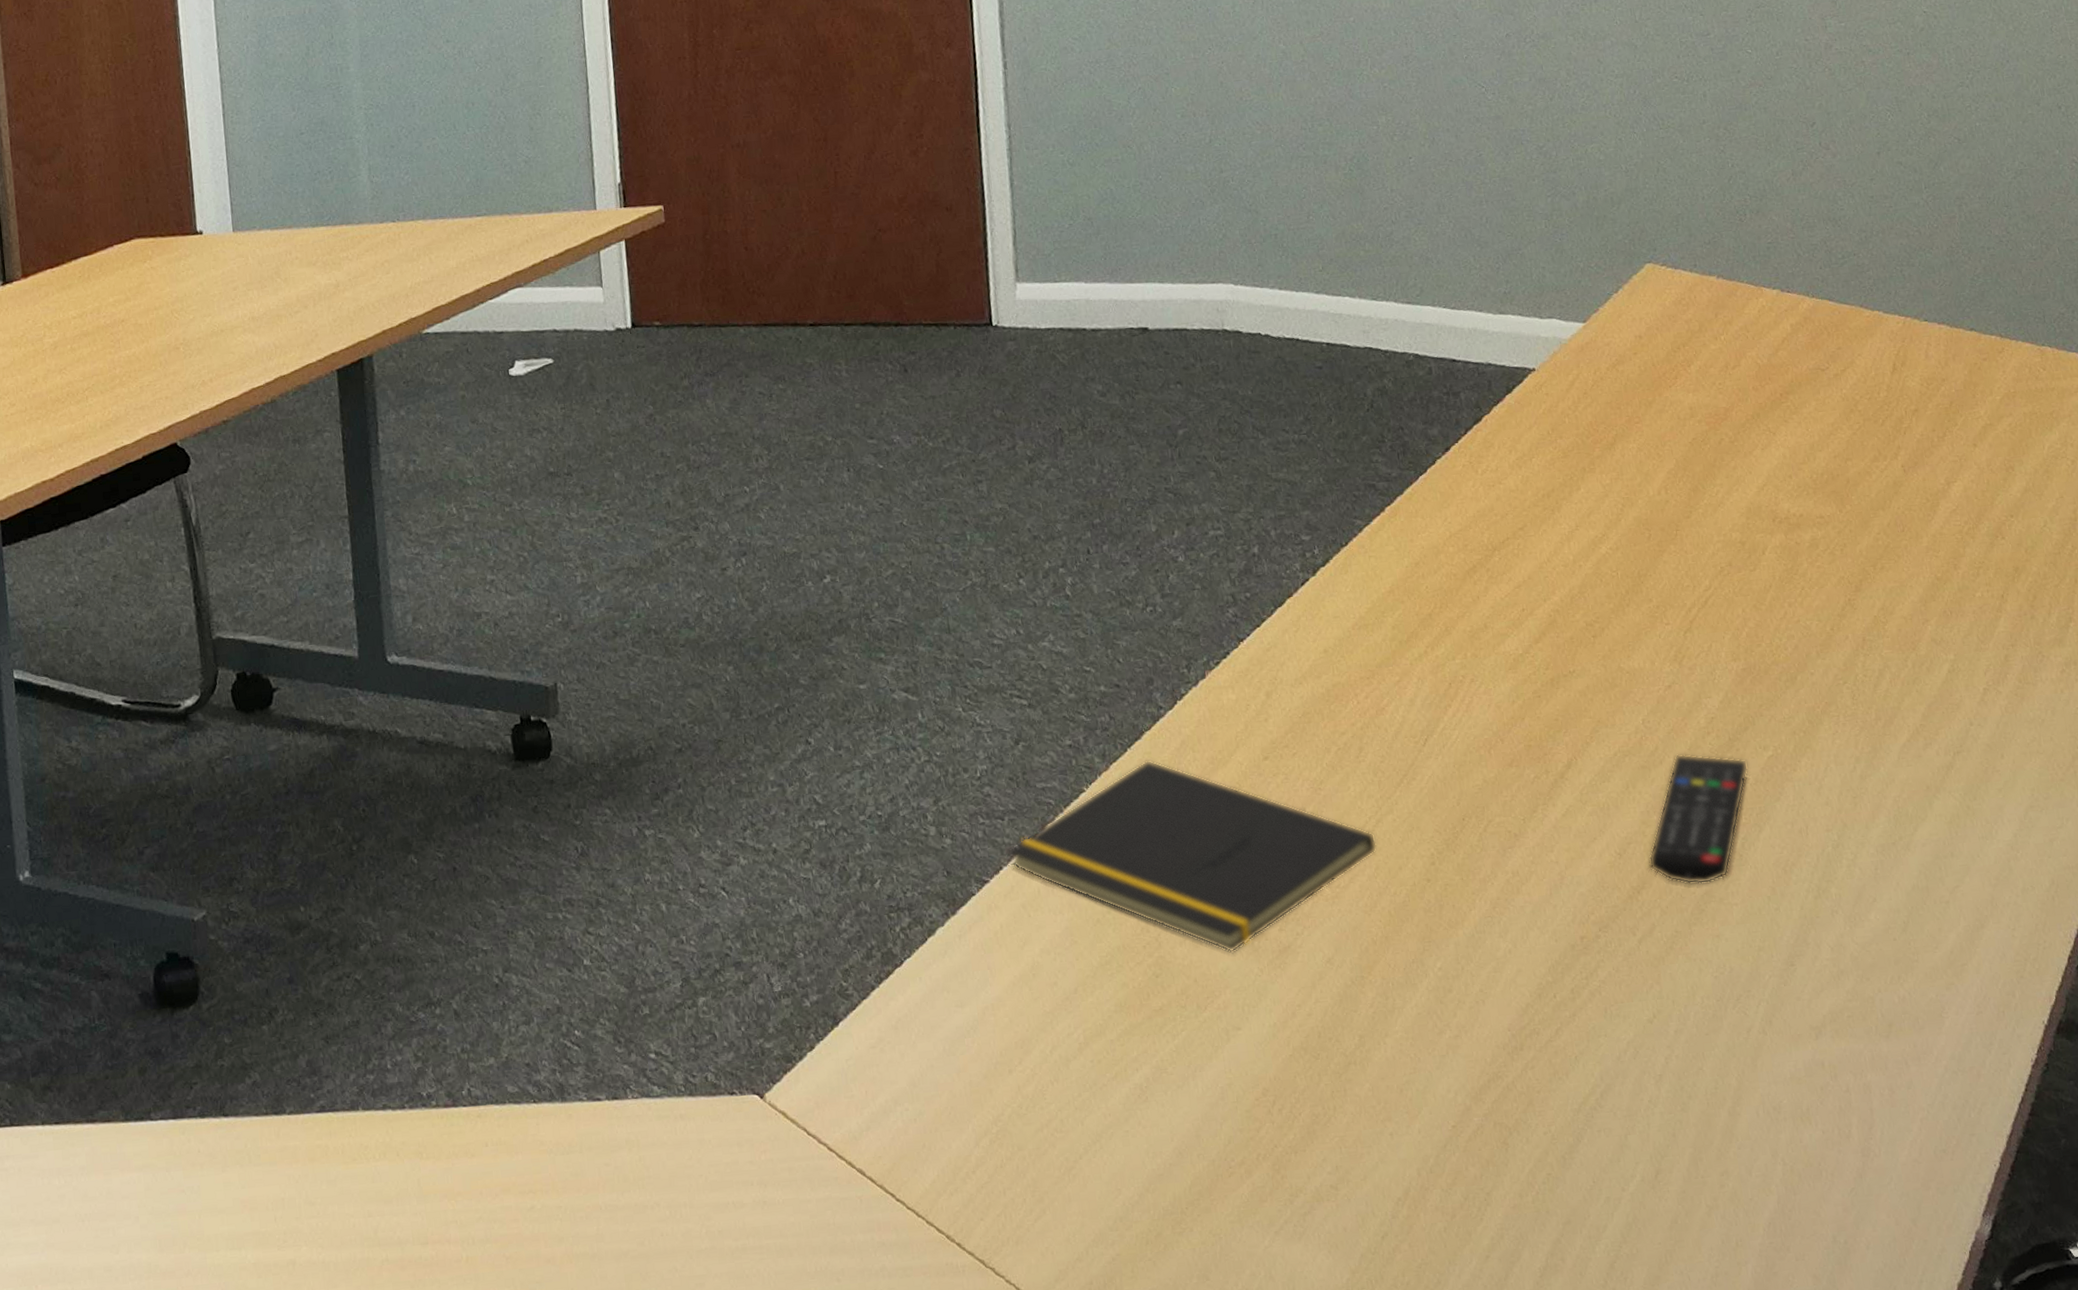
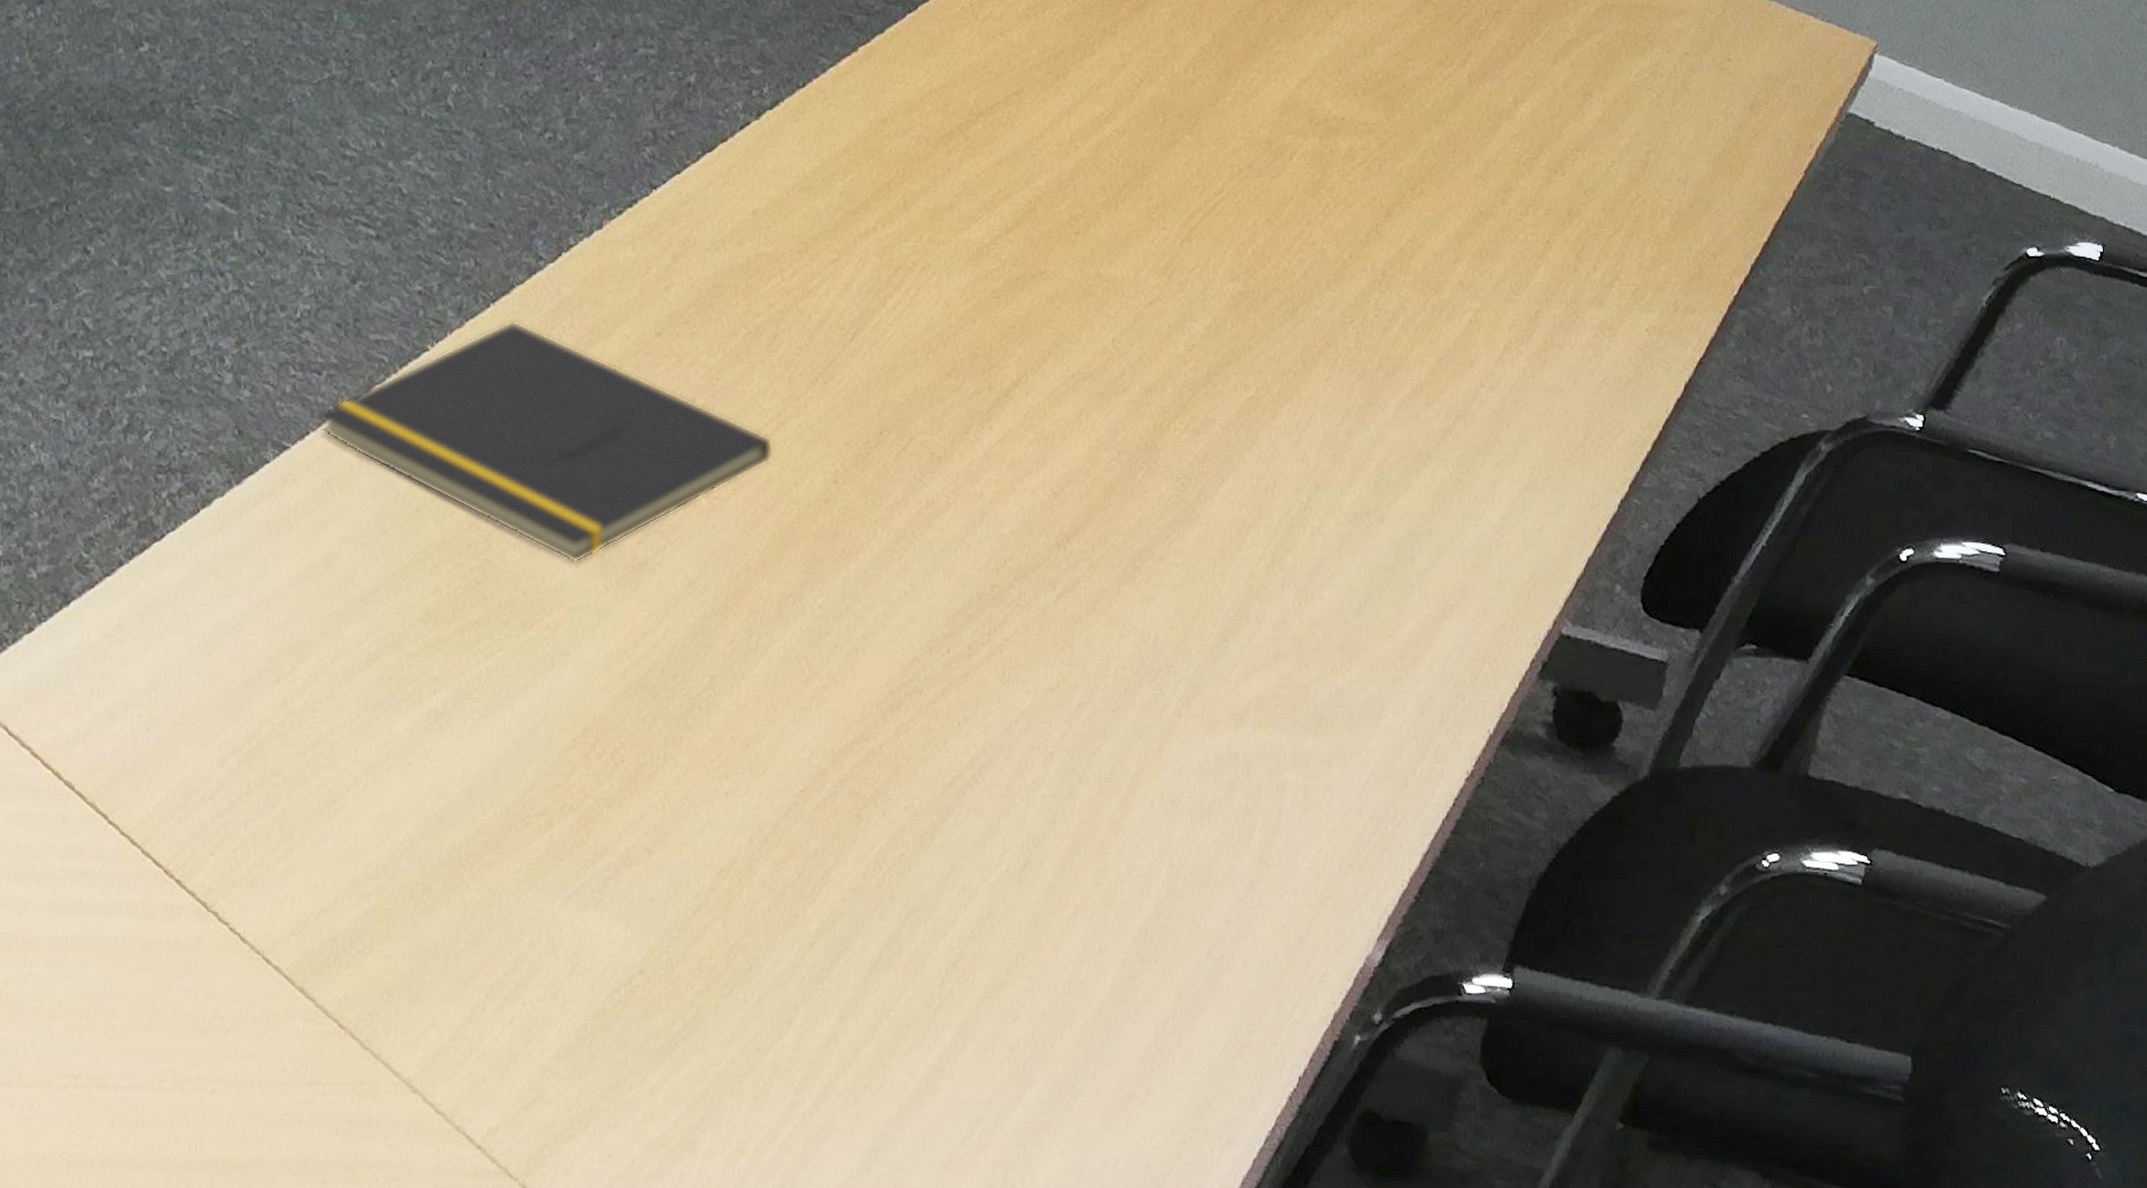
remote control: present [1648,754,1749,885] -> none [1087,384,1223,538]

